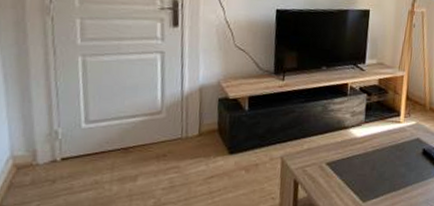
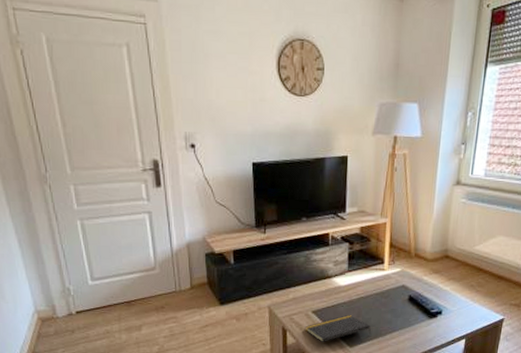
notepad: none [317,168,385,197] -> present [304,315,371,342]

